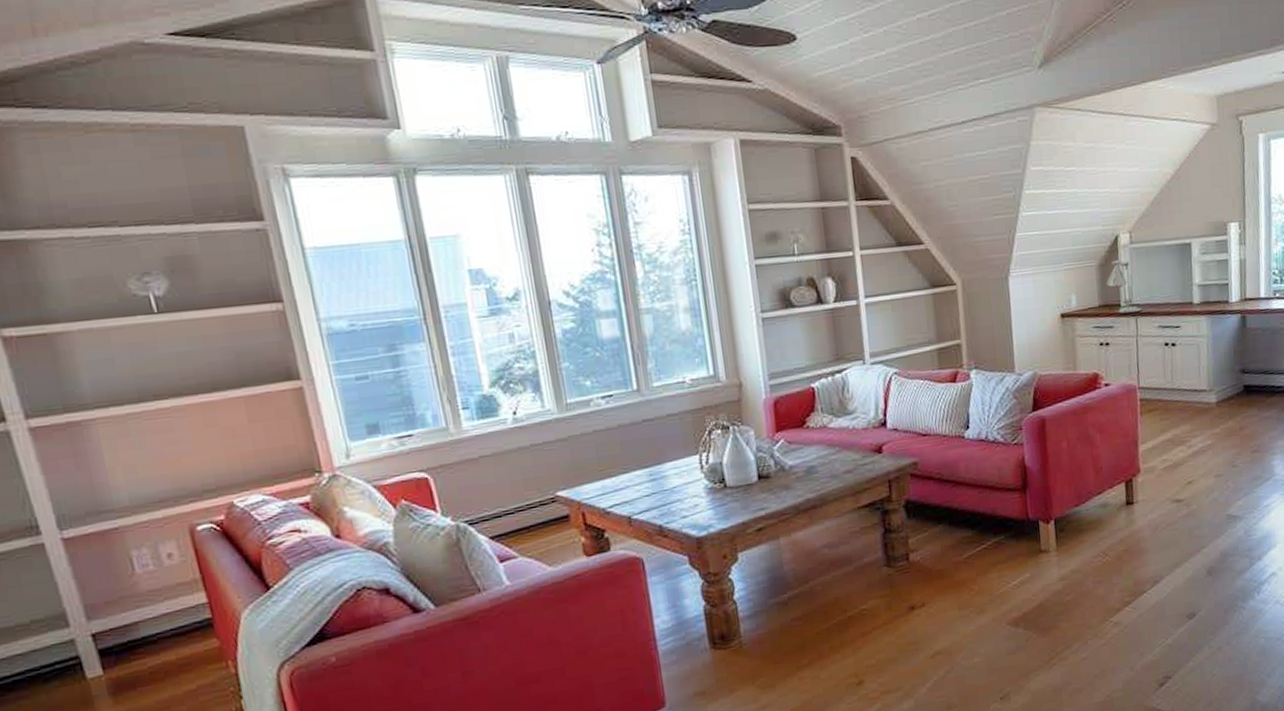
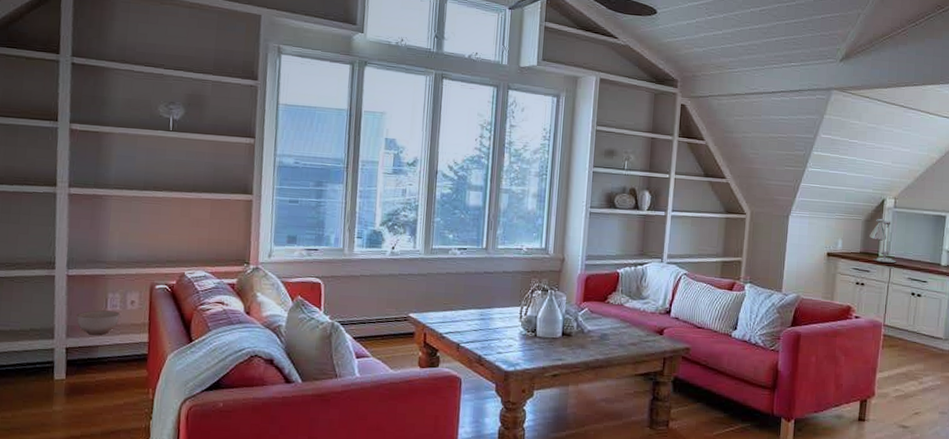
bowl: none [92,572,158,611] -> present [76,310,120,335]

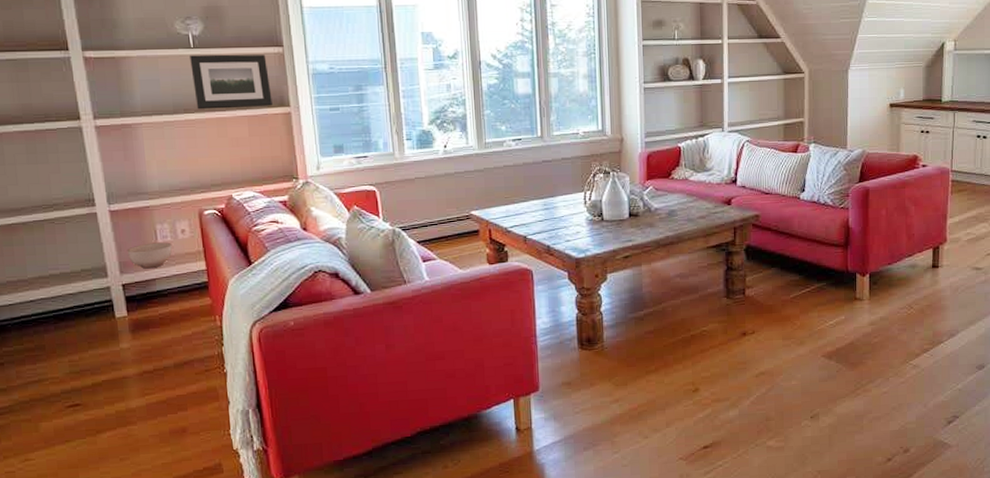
picture frame: none [165,137,238,192] -> present [190,54,272,110]
desk lamp: present [868,218,897,264] -> none [930,62,960,109]

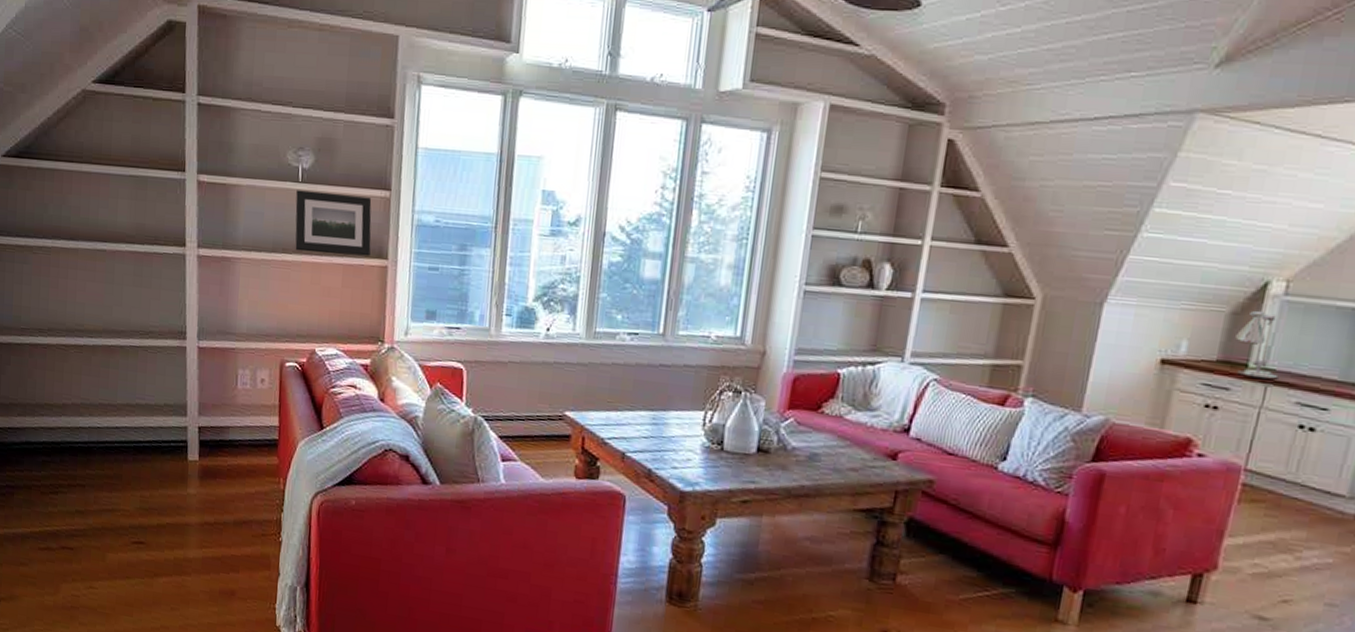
bowl: present [127,242,173,269] -> none [207,387,251,415]
desk lamp: none [930,62,960,109] -> present [1234,310,1279,381]

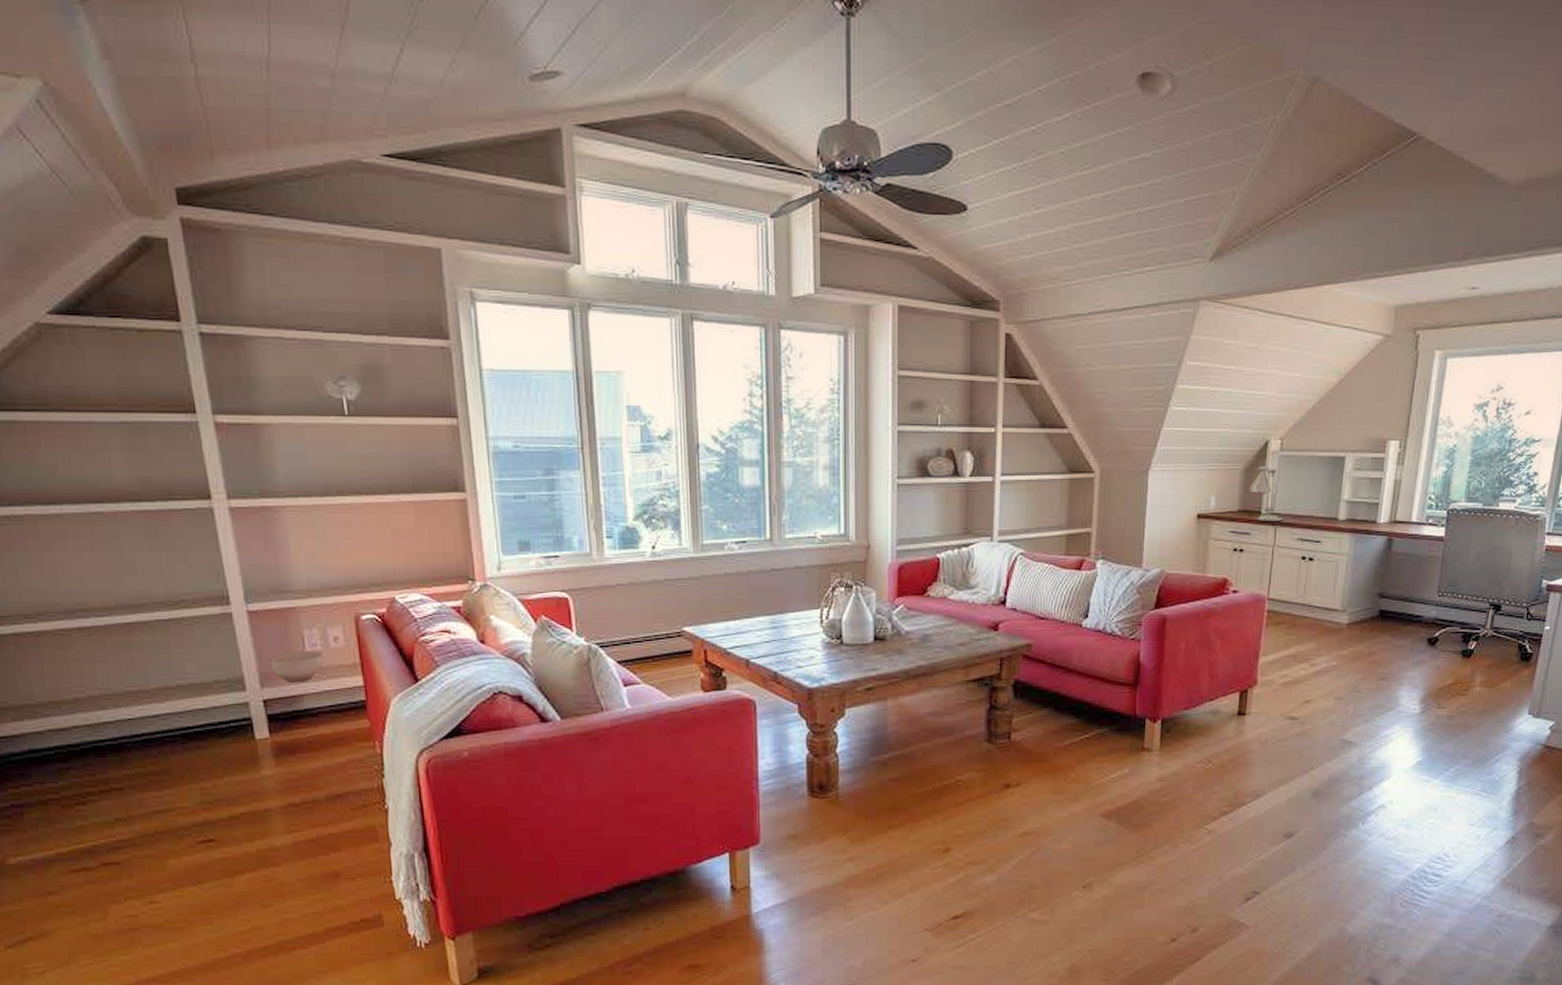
bowl: none [207,387,251,415] -> present [268,651,324,683]
picture frame: present [295,190,372,257] -> none [344,424,444,492]

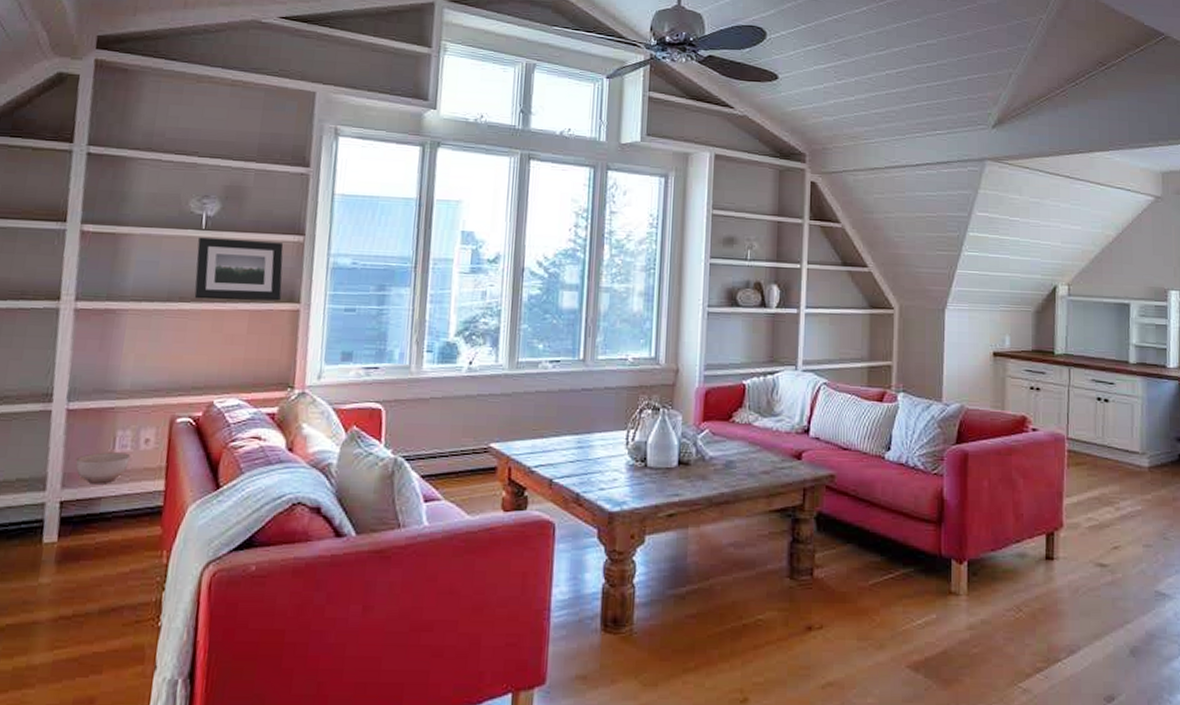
picture frame: none [344,424,444,492] -> present [194,237,284,301]
desk lamp: present [1248,465,1284,523] -> none [1041,308,1076,364]

